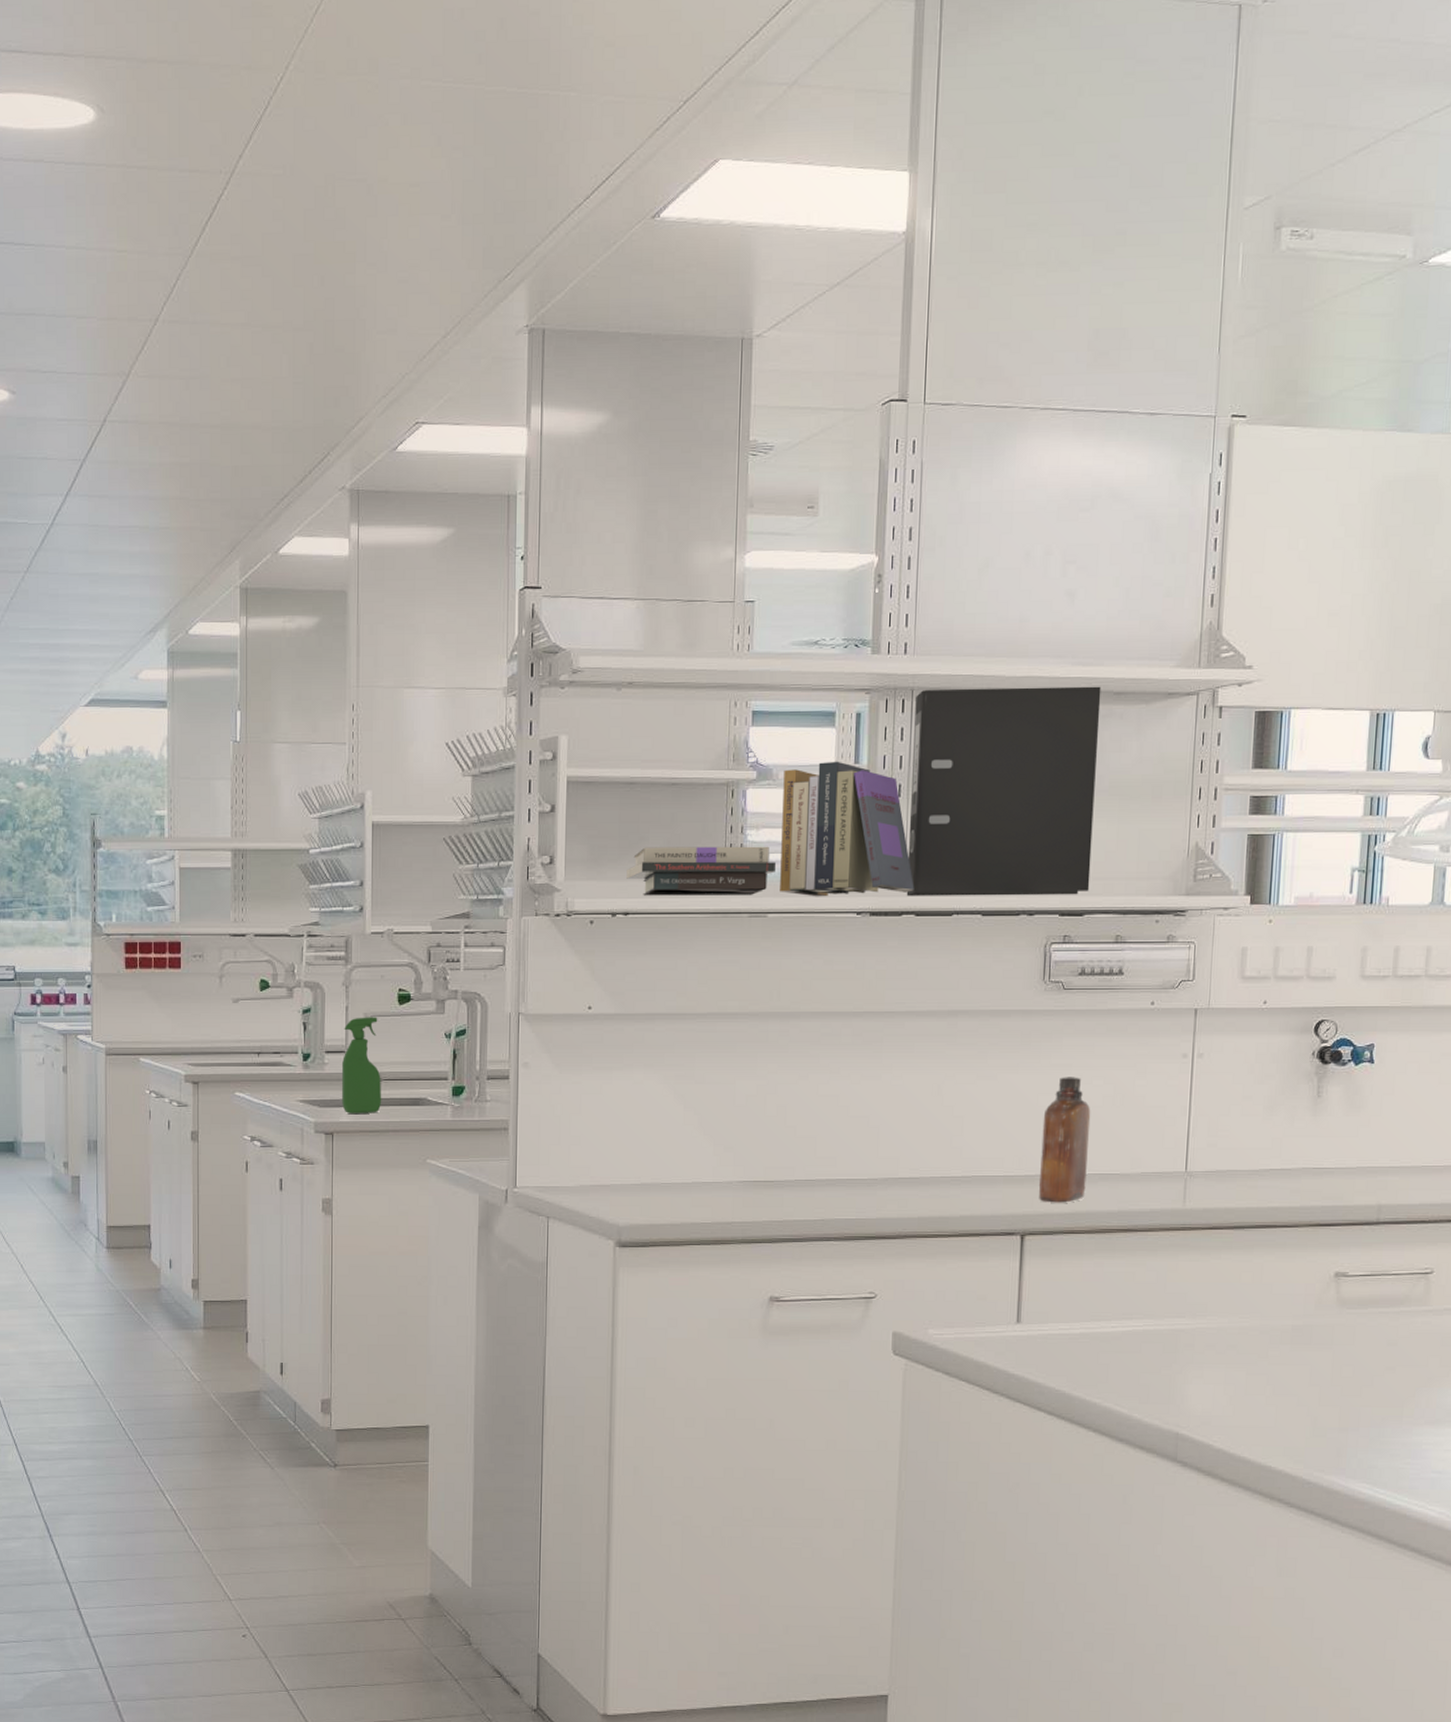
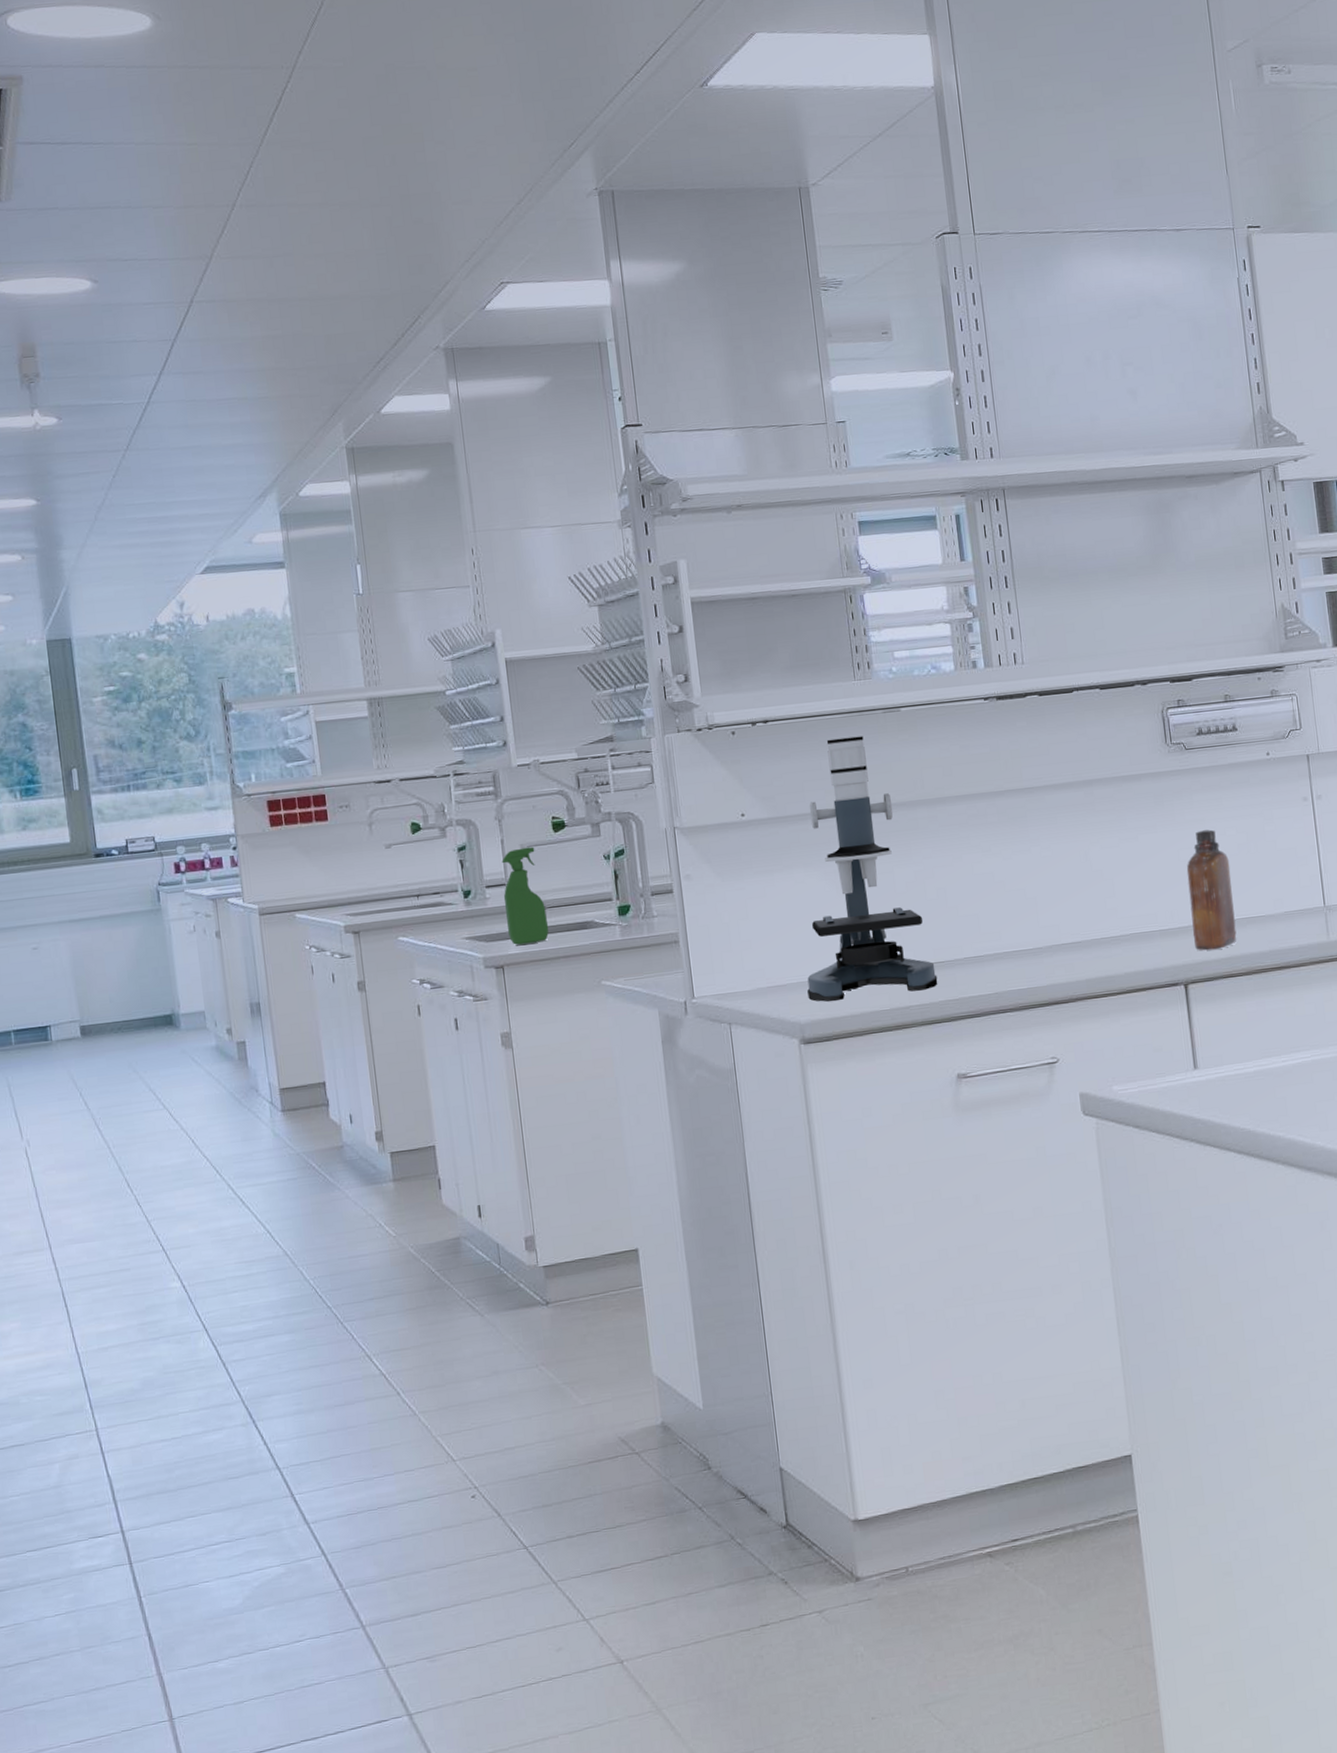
books: present [626,846,776,896] -> none [760,645,902,703]
microscope: none [630,939,764,1209] -> present [807,736,938,1003]
books: present [780,761,915,897] -> none [896,560,1034,688]
binder: present [906,686,1101,896] -> none [1007,472,1194,679]

